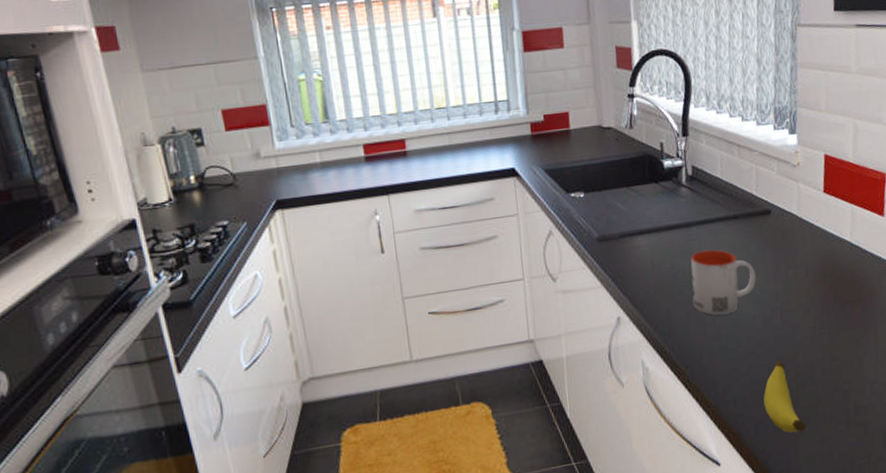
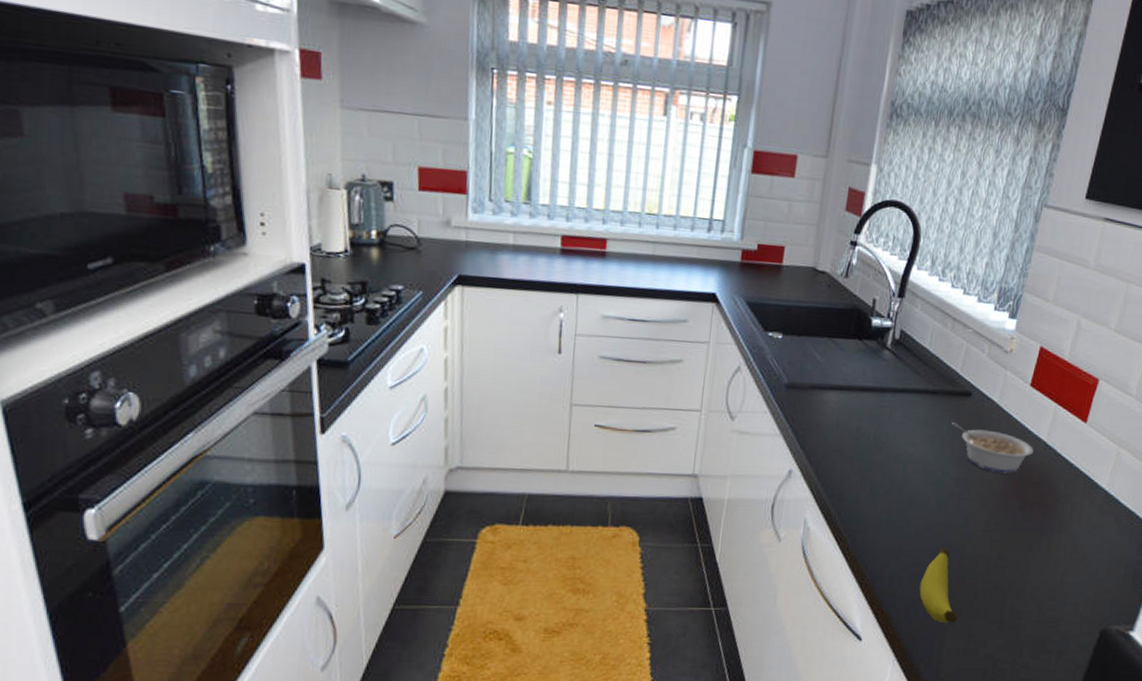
mug: present [691,249,756,316] -> none [870,419,942,490]
legume: none [759,241,841,280] -> present [952,422,1034,474]

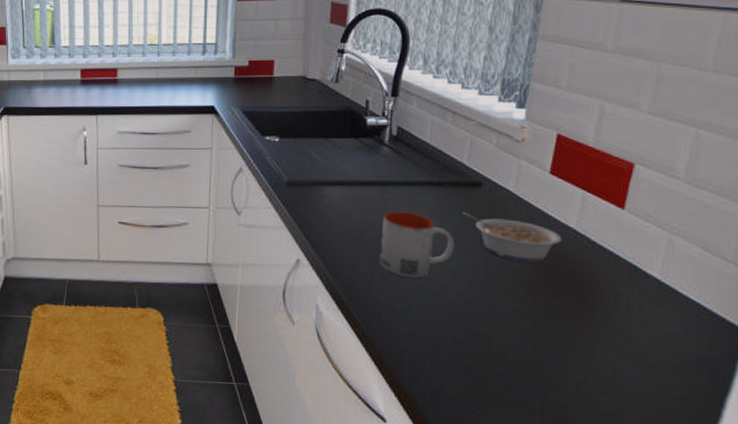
mug: none [870,419,942,490] -> present [379,211,455,278]
banana: present [919,547,958,624] -> none [444,334,491,412]

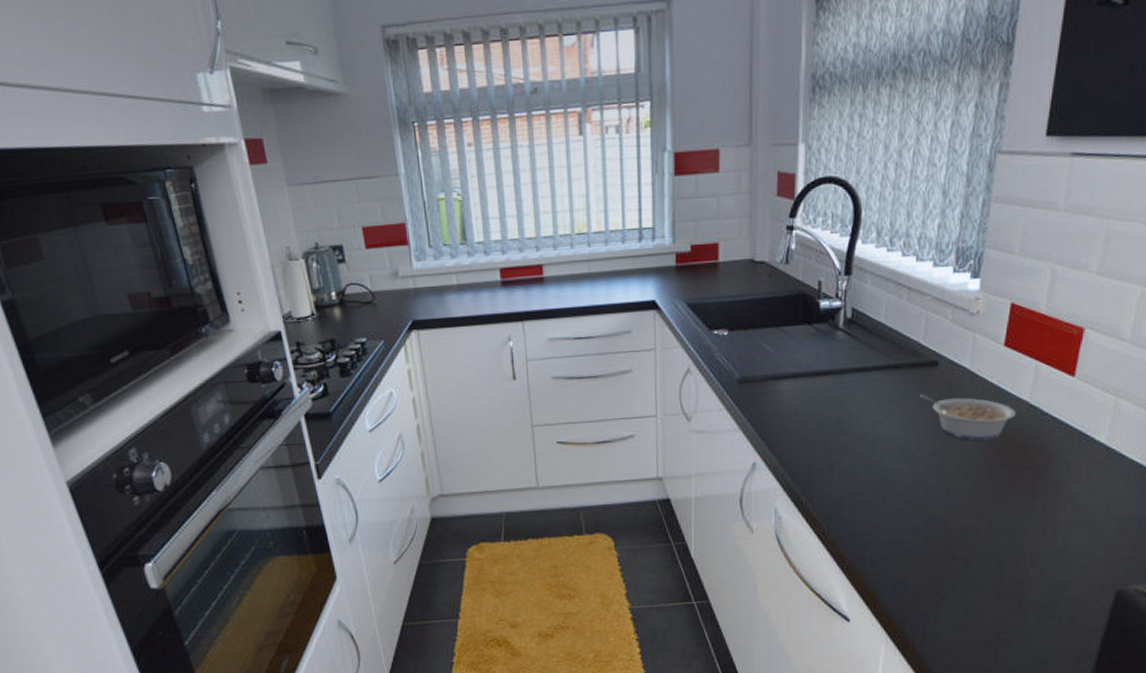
mug: present [379,211,455,278] -> none [837,400,912,470]

